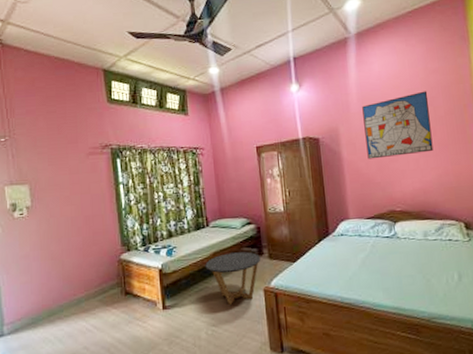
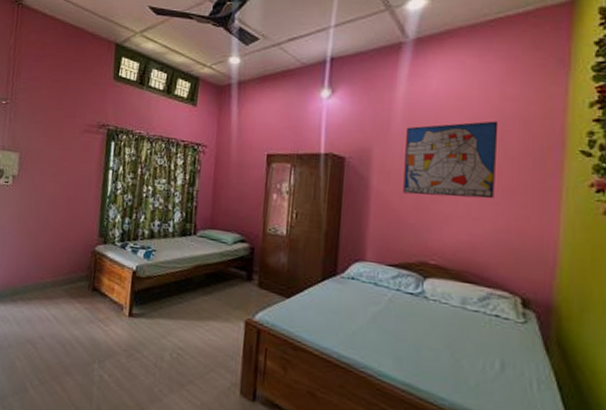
side table: present [205,252,260,306] -> none [183,269,248,331]

